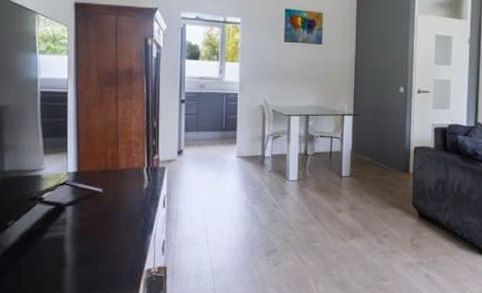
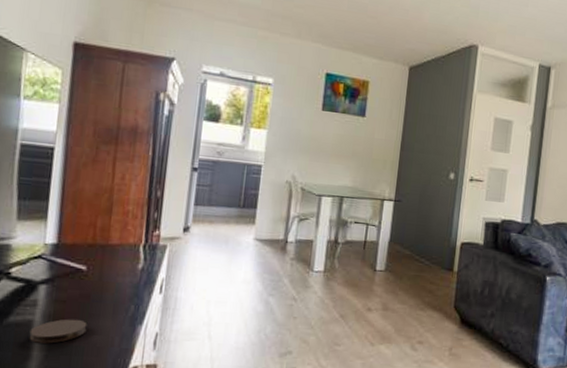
coaster: none [63,233,108,254] -> present [29,319,87,344]

